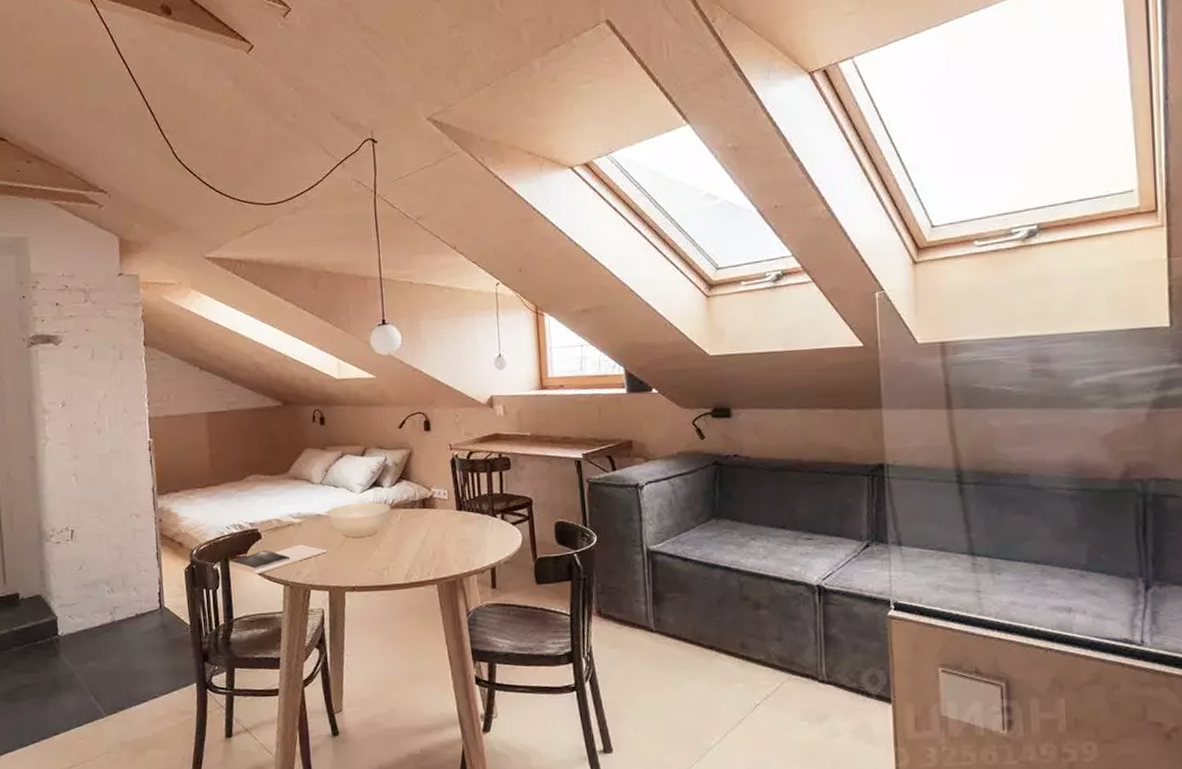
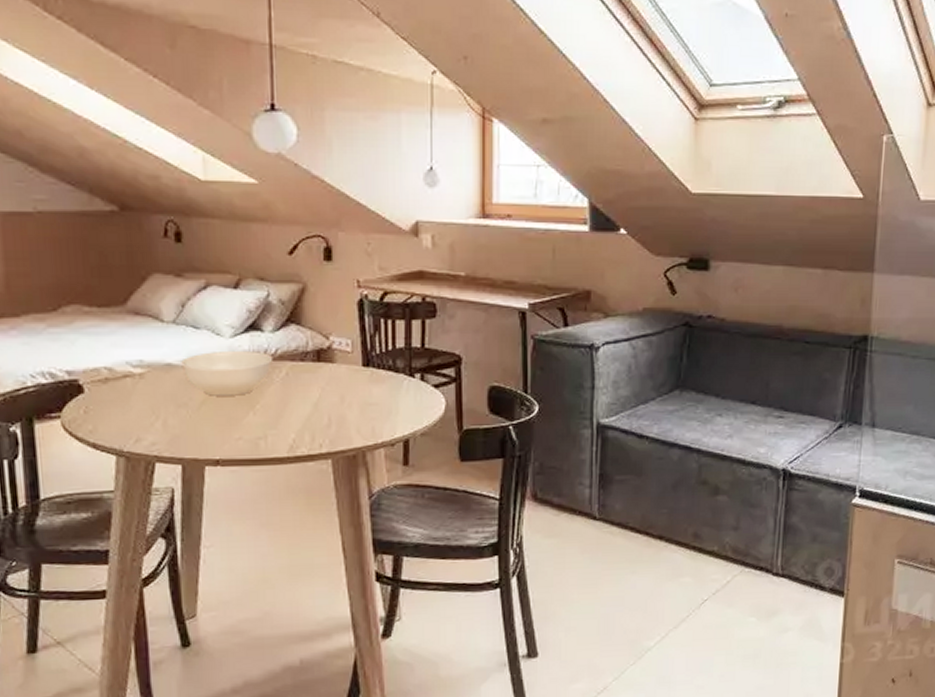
book: present [230,544,328,575] -> none [35,402,182,441]

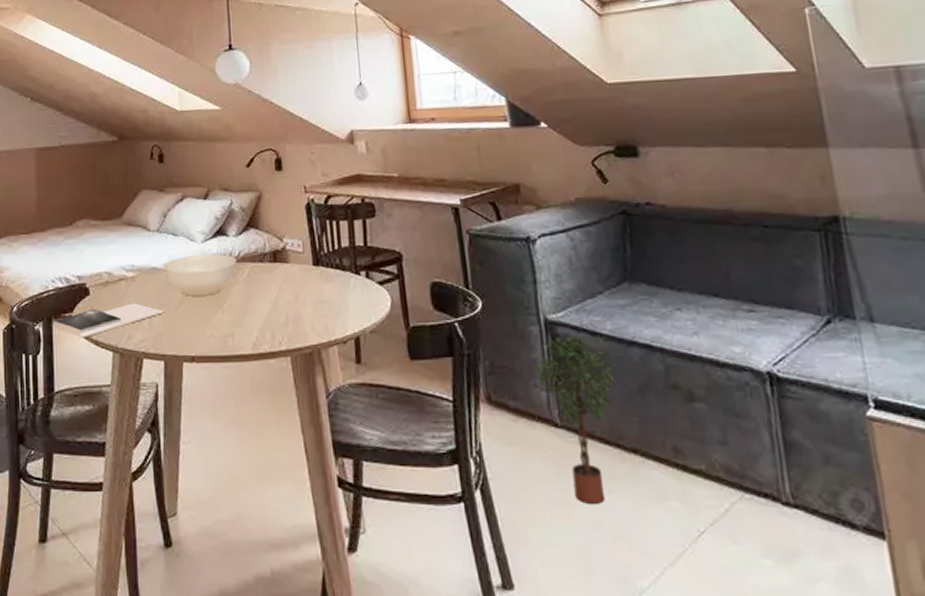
book: none [35,402,182,441] -> present [53,303,164,339]
potted tree: none [581,439,654,583] -> present [533,336,615,504]

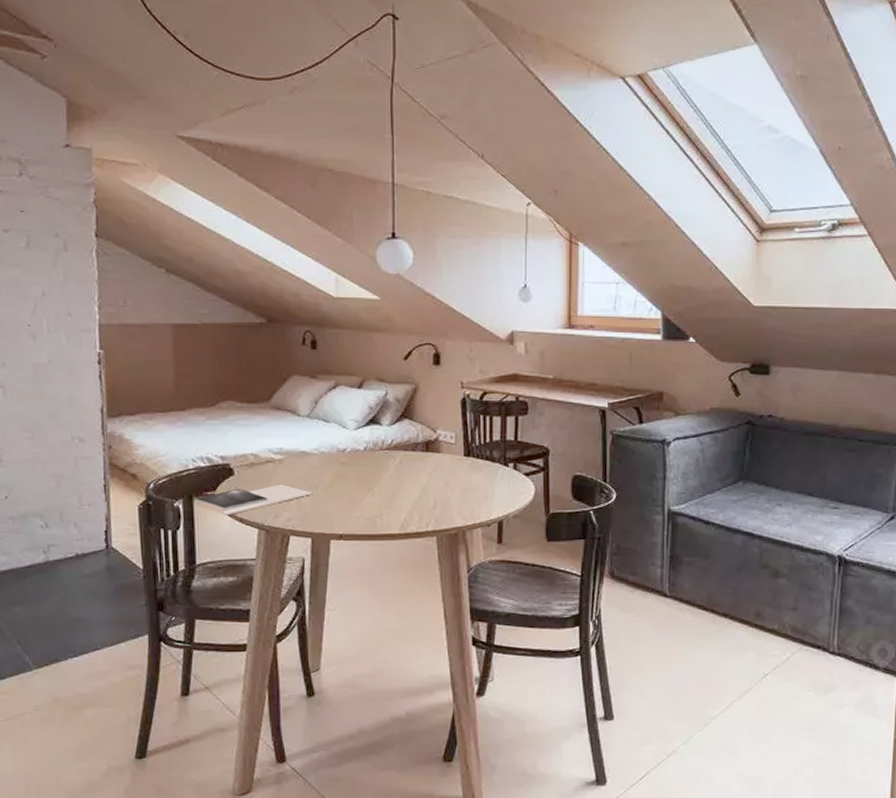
bowl: present [163,253,237,296] -> none [313,441,389,480]
potted tree: present [533,336,615,504] -> none [653,525,720,655]

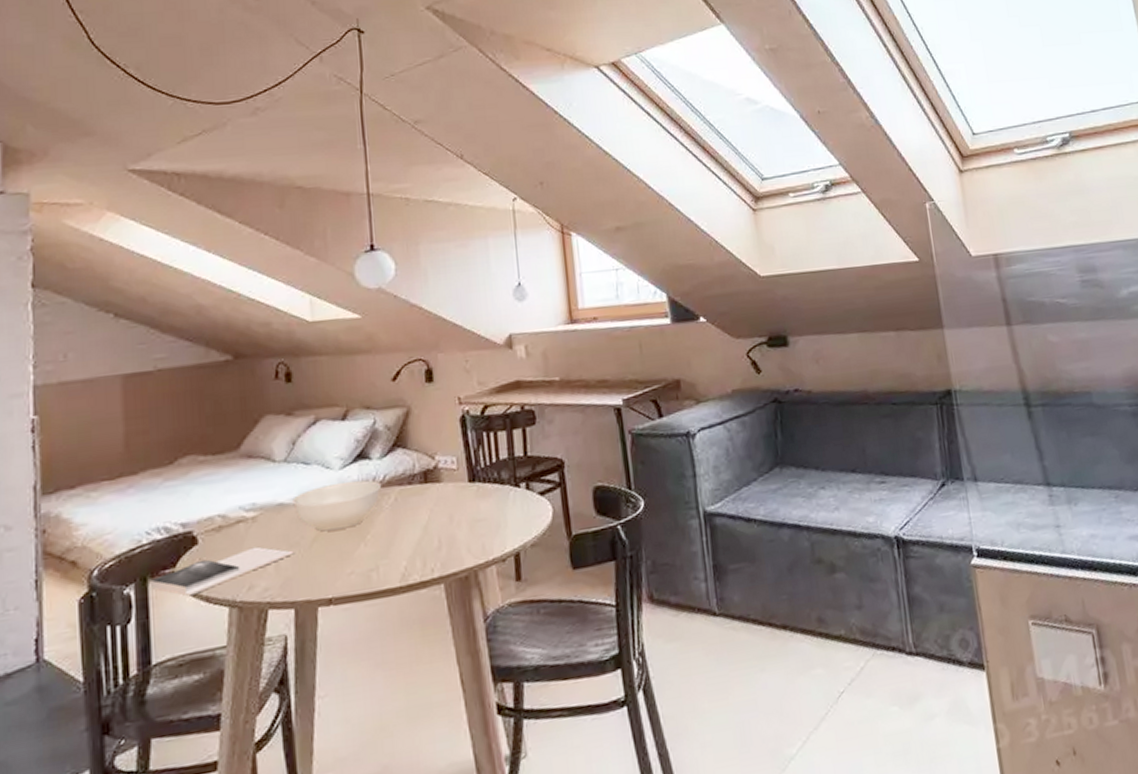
bowl: none [313,441,389,480] -> present [292,480,382,532]

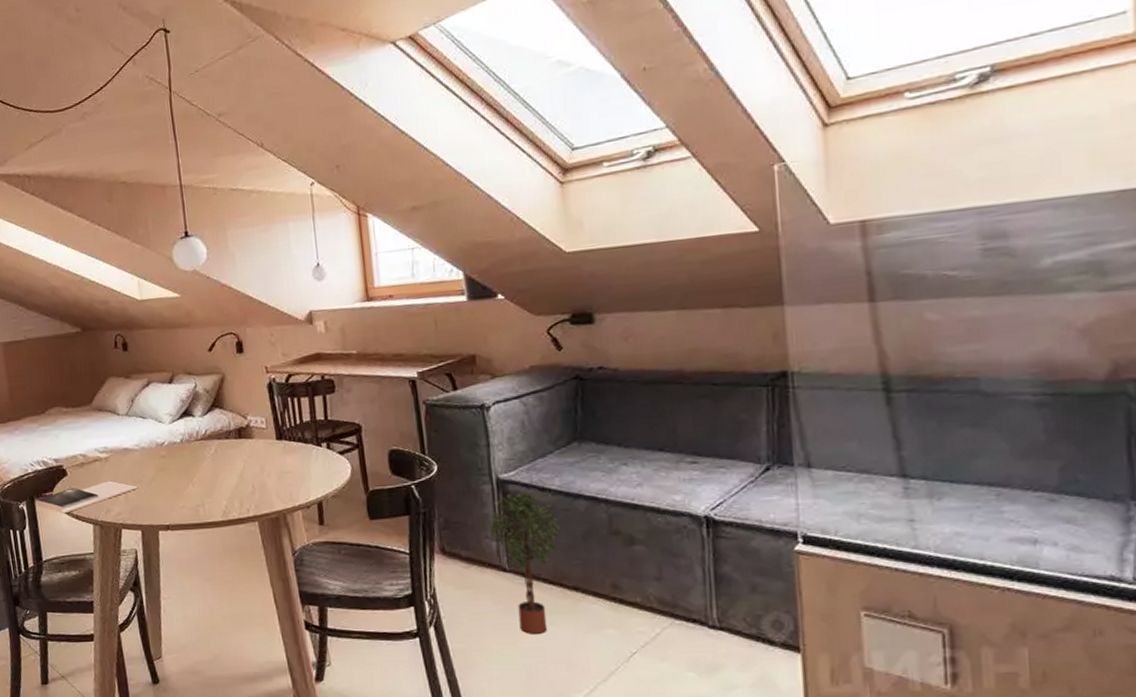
bowl: present [292,480,382,532] -> none [134,433,204,473]
potted tree: none [693,524,767,686] -> present [485,492,561,634]

